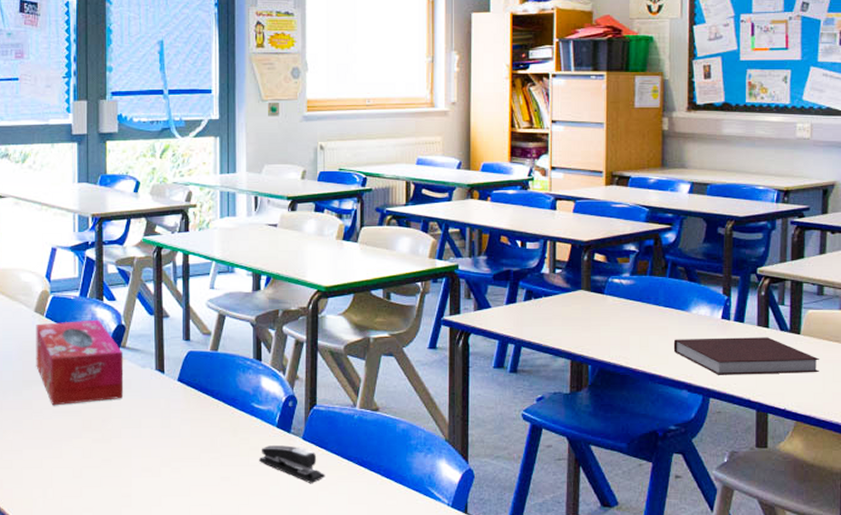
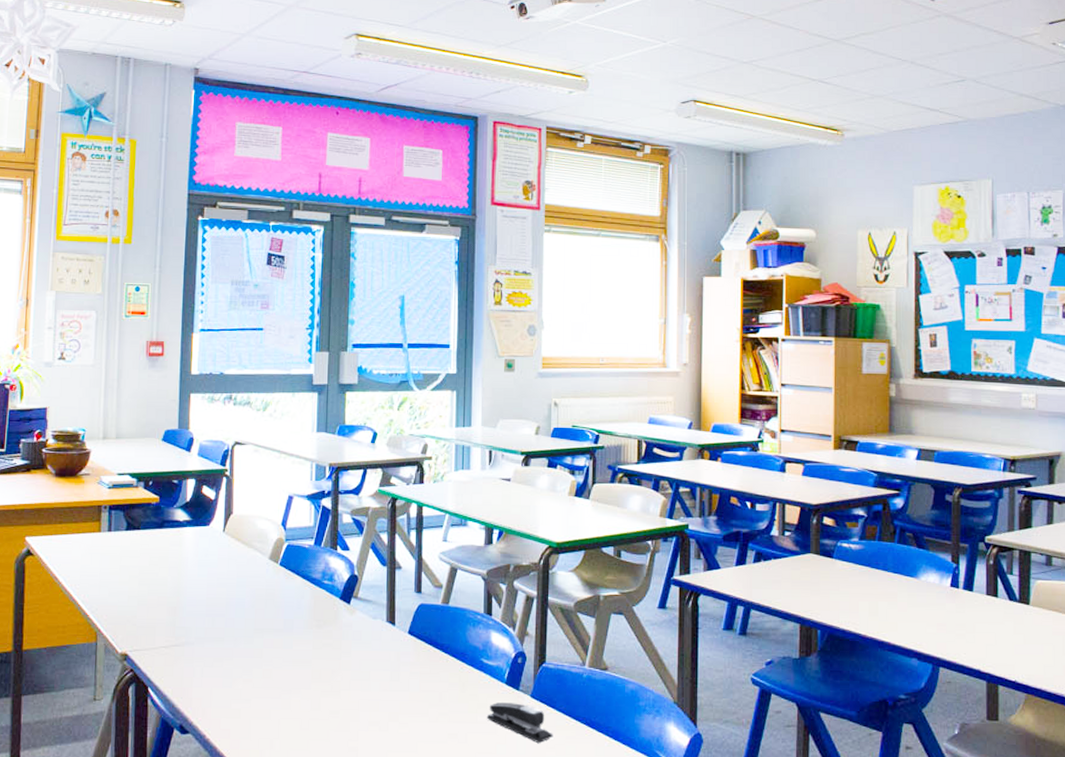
tissue box: present [36,319,124,406] -> none [268,569,355,655]
notebook: present [673,337,819,375] -> none [902,605,1049,645]

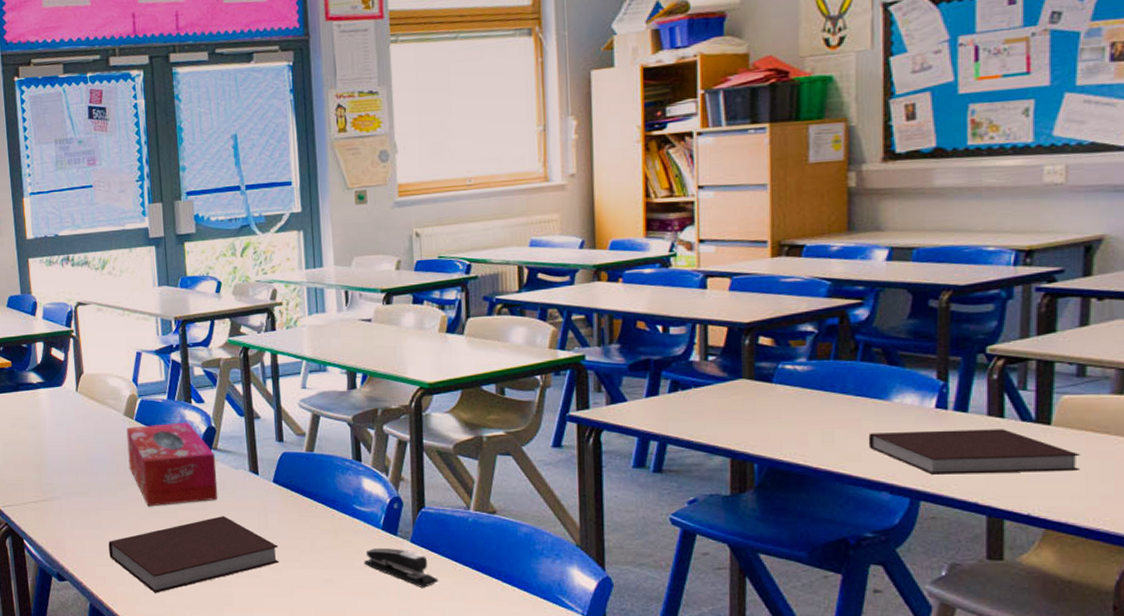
notebook: none [238,667,408,748] -> present [108,516,280,593]
tissue box: none [268,569,355,655] -> present [126,422,218,507]
notebook: none [902,605,1049,645] -> present [868,429,1080,475]

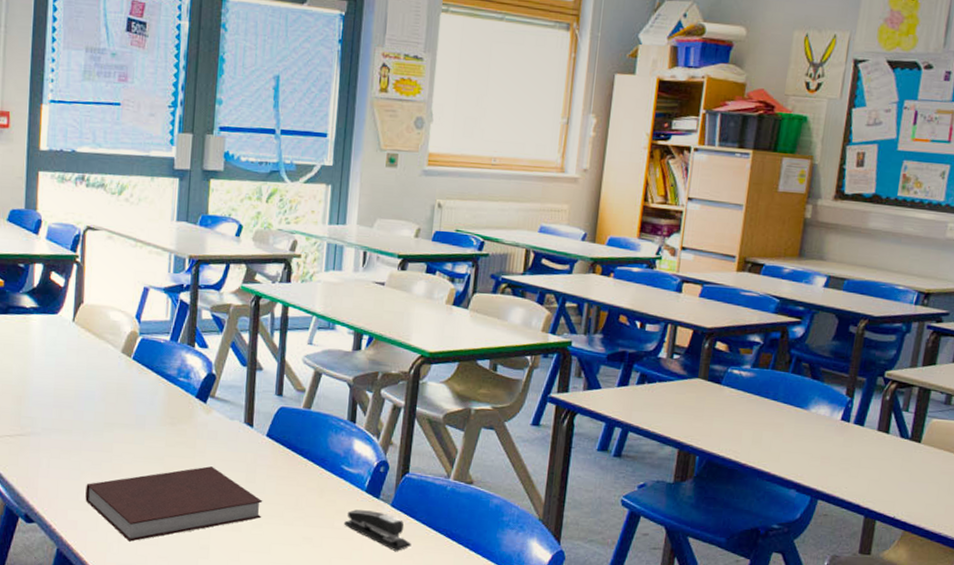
tissue box: present [126,422,218,507] -> none [119,365,212,451]
notebook: present [868,429,1080,475] -> none [786,437,937,484]

